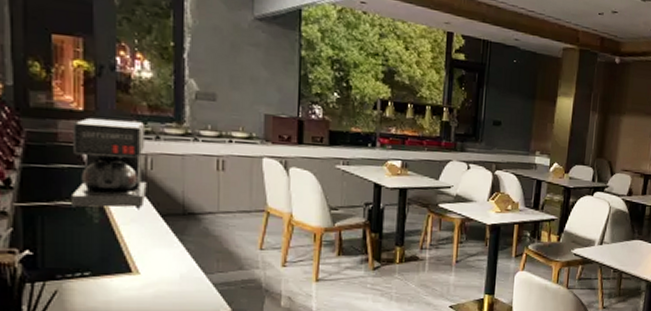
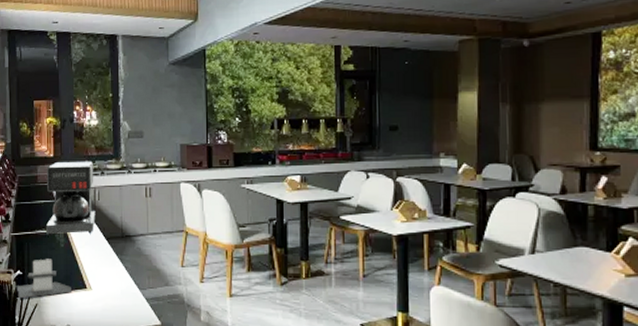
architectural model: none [19,236,111,285] -> present [14,259,73,299]

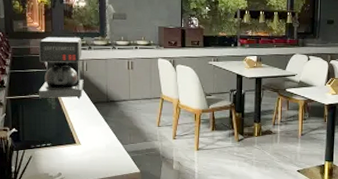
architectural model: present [14,259,73,299] -> none [10,119,63,152]

